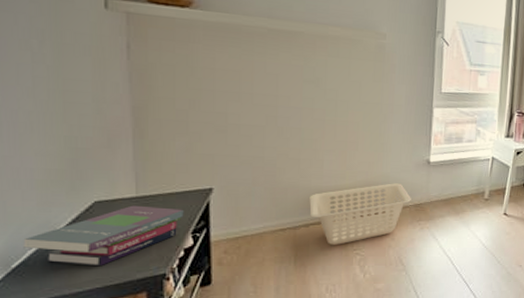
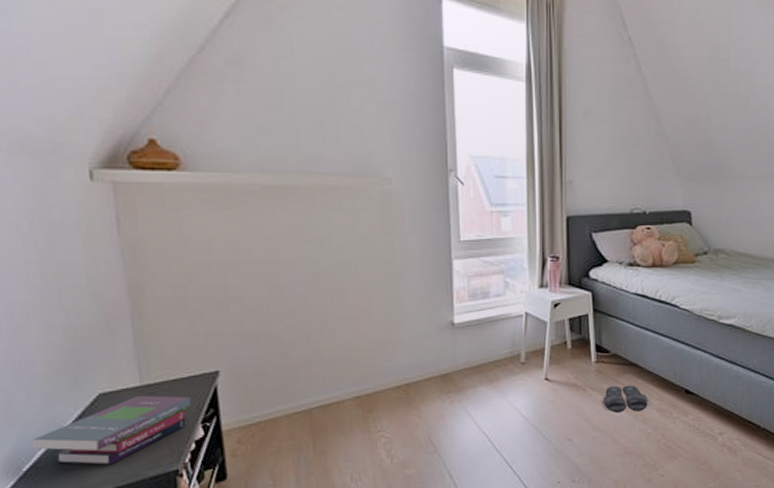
laundry basket: present [309,183,411,246] -> none [323,351,437,428]

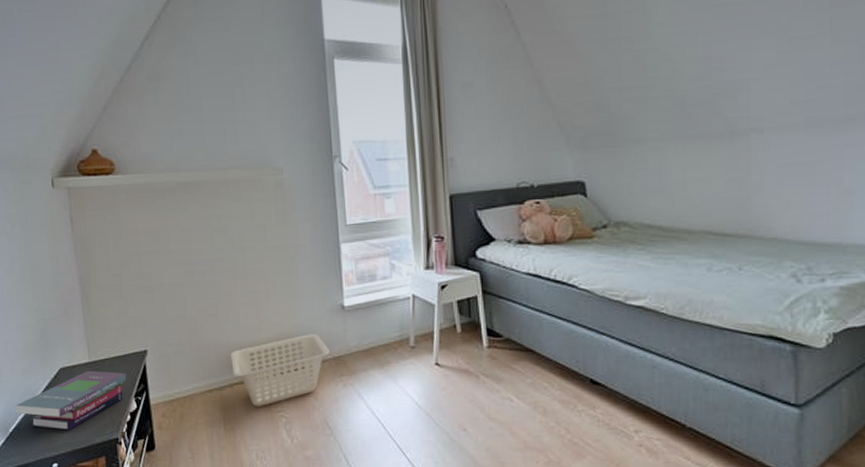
laundry basket: none [323,351,437,428] -> present [230,334,330,407]
slippers: present [602,385,647,412] -> none [497,372,547,402]

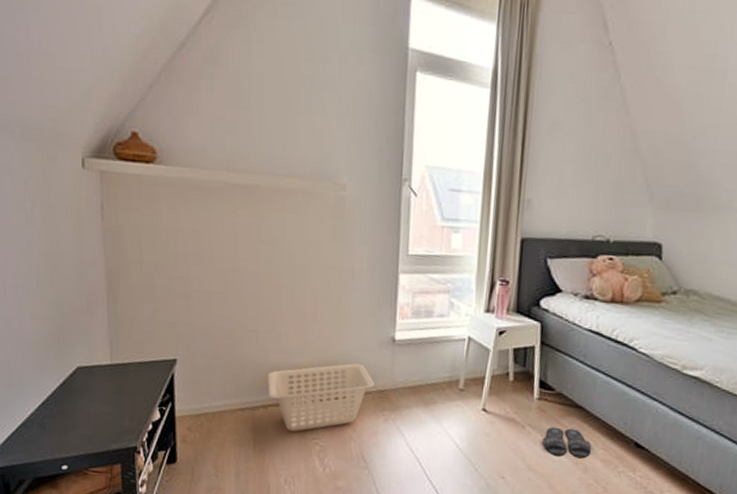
books: present [15,370,127,431] -> none [23,373,152,434]
slippers: none [497,372,547,402] -> present [542,426,591,459]

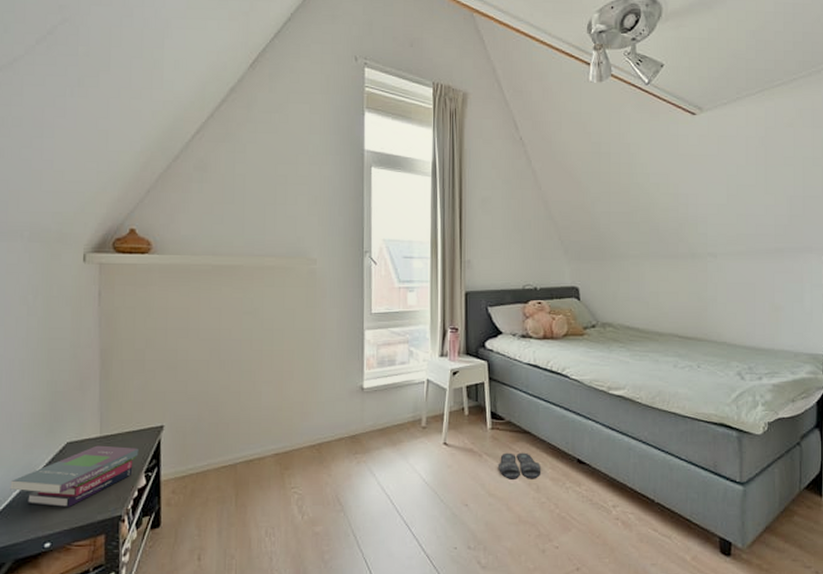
books: none [23,373,152,434] -> present [10,445,139,508]
laundry basket: present [267,363,374,432] -> none [249,413,346,484]

